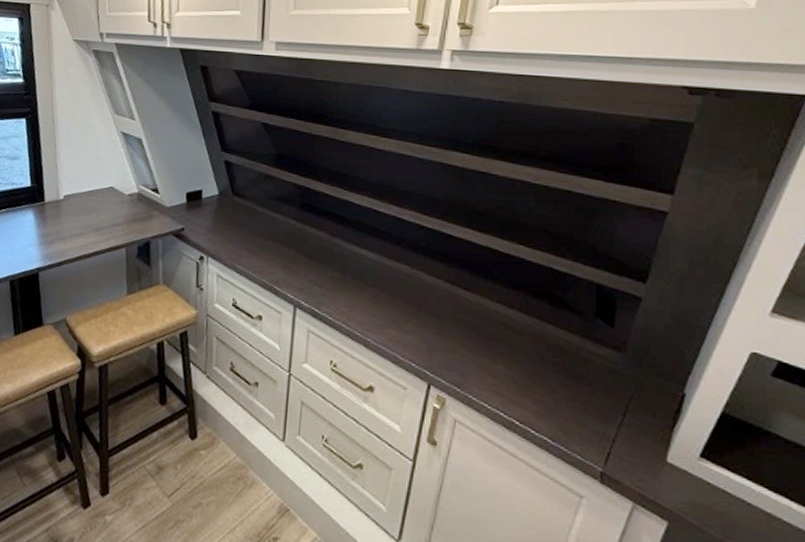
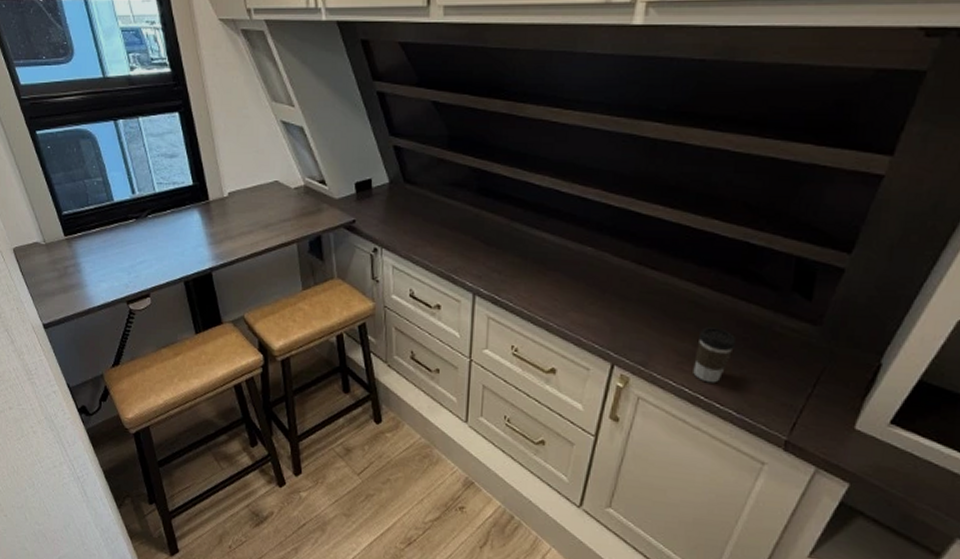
coffee cup: none [507,349,547,408] -> present [693,327,737,383]

